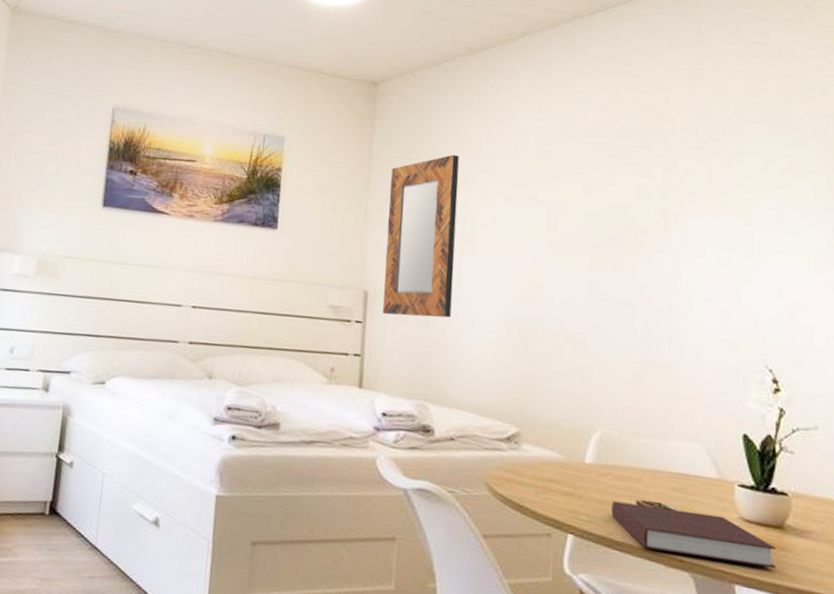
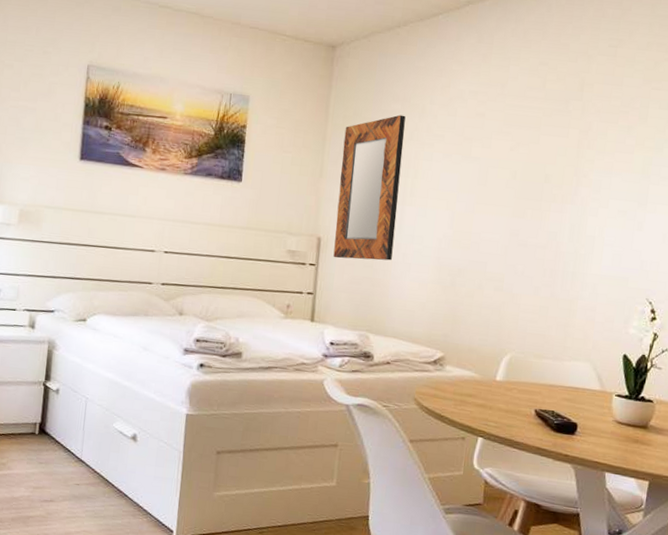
notebook: present [611,501,777,569] -> none [514,410,639,459]

